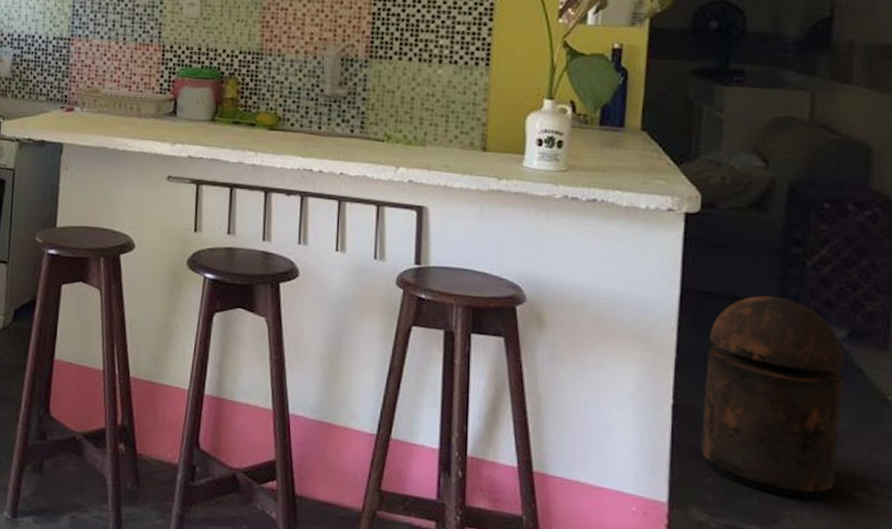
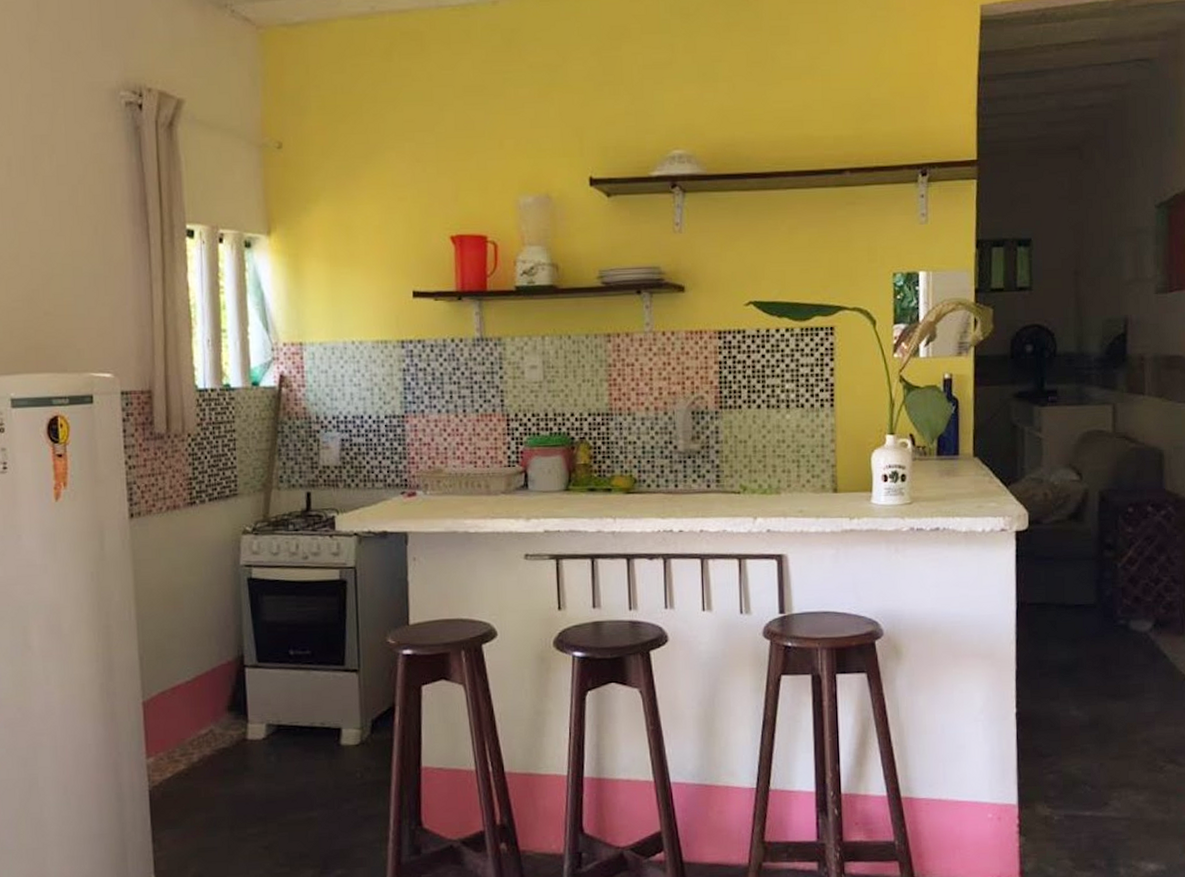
trash can: present [700,295,844,499] -> none [1041,599,1152,780]

